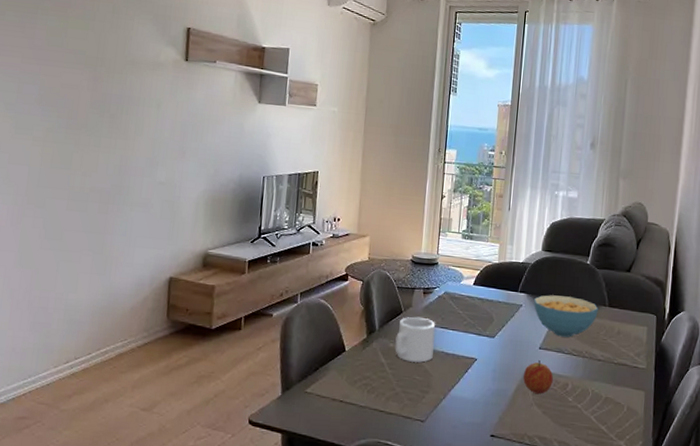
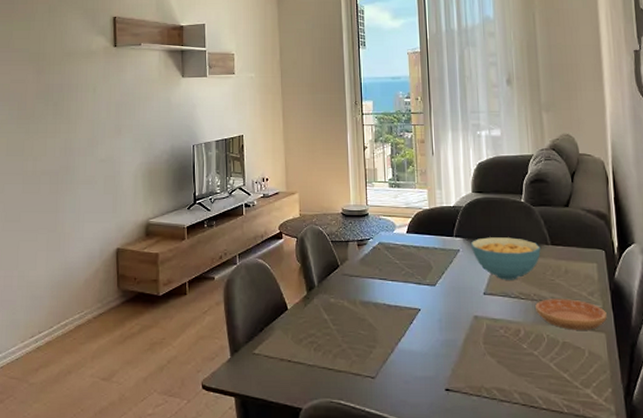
mug: present [394,316,436,363] -> none [336,269,375,318]
fruit: present [523,360,553,395] -> none [471,307,503,343]
saucer: none [585,356,649,388] -> present [535,299,607,330]

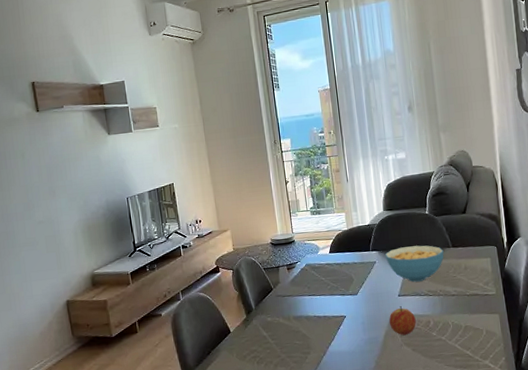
fruit: none [471,307,503,343] -> present [389,306,416,336]
saucer: present [535,299,607,330] -> none [441,290,500,315]

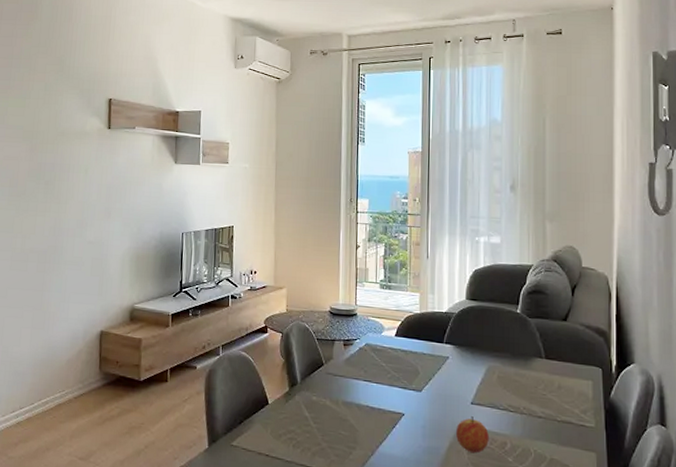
cereal bowl: present [385,245,444,282] -> none [462,346,534,392]

